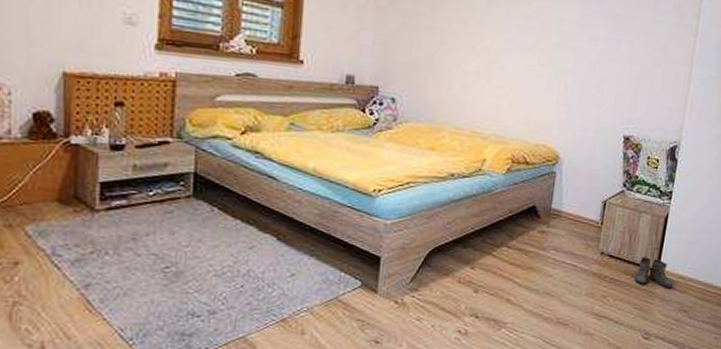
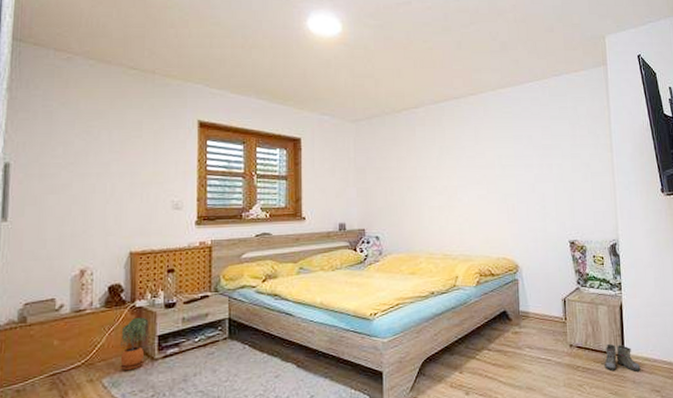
potted plant: none [48,156,89,219] -> present [120,317,150,370]

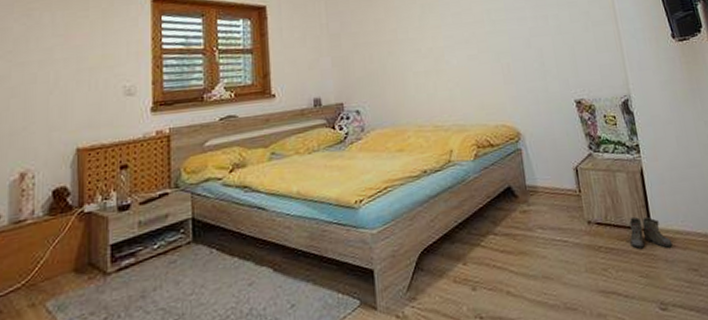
potted plant: present [120,317,150,370] -> none [66,223,101,289]

